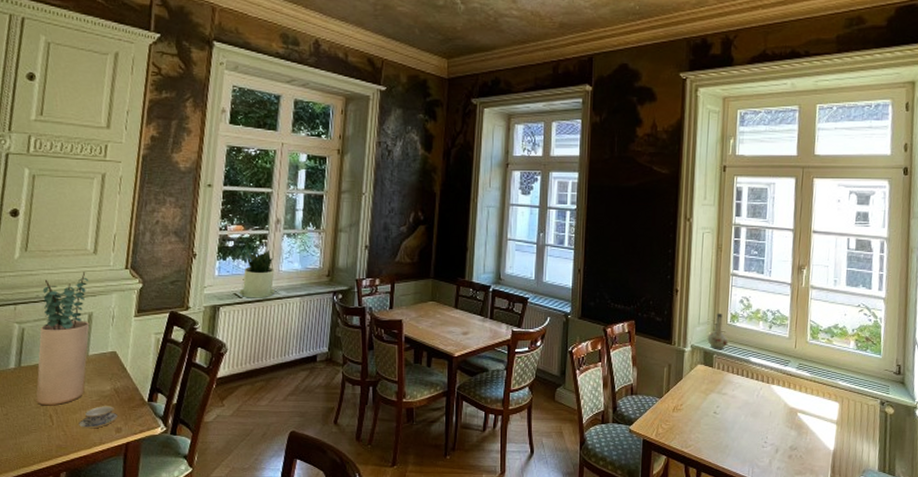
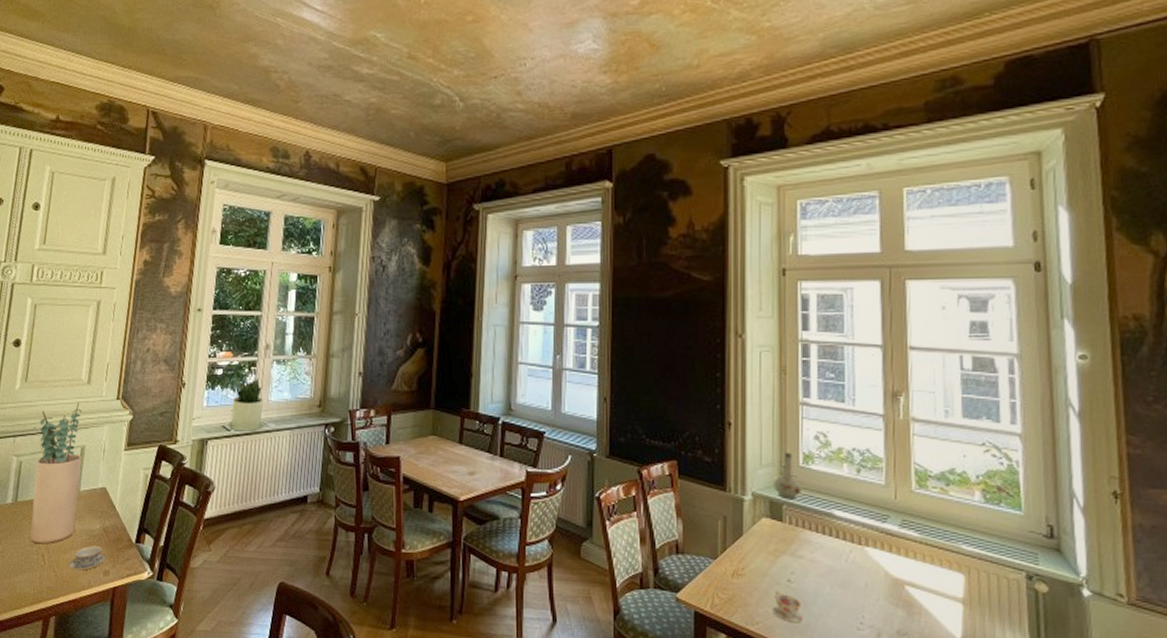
teacup: none [701,420,724,445] -> present [772,590,803,623]

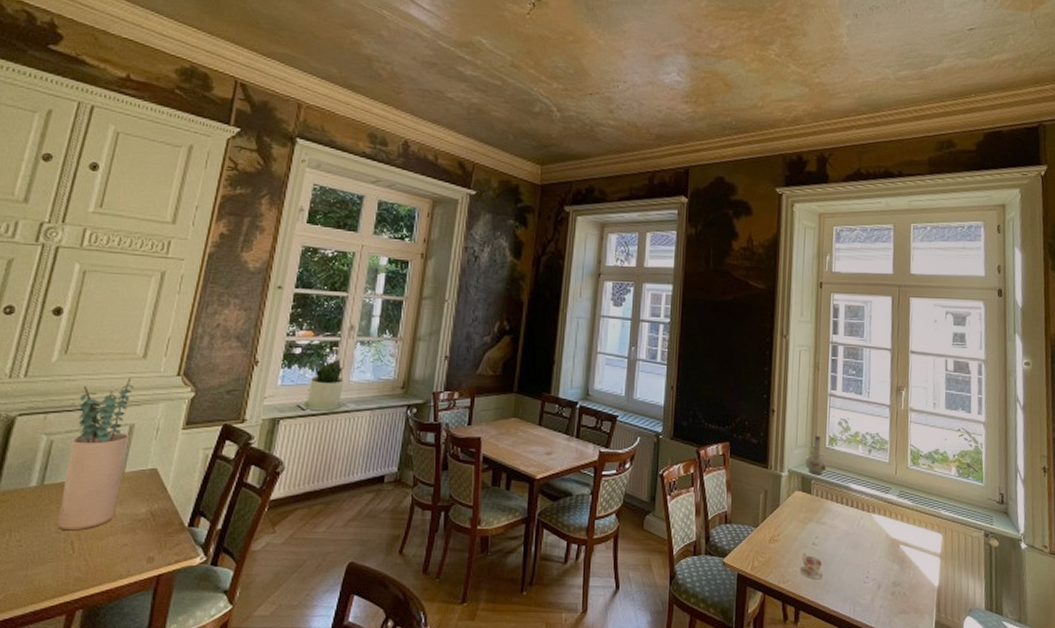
teacup: present [68,546,107,571] -> none [104,531,152,558]

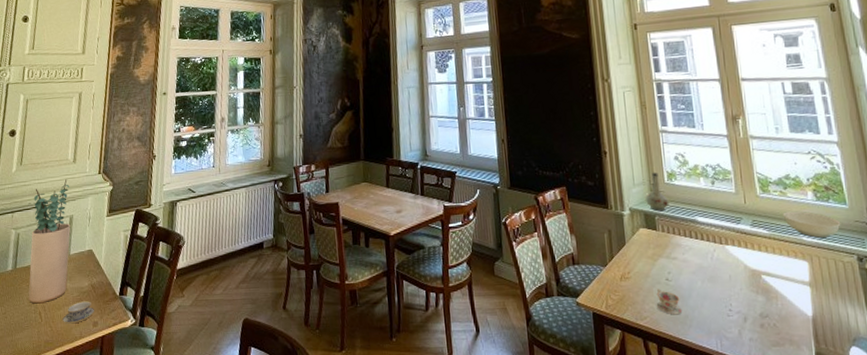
teacup: none [104,531,152,558] -> present [62,301,95,324]
planter: present [303,357,344,411] -> none [193,146,224,193]
bowl: none [927,485,976,512] -> present [782,211,841,238]

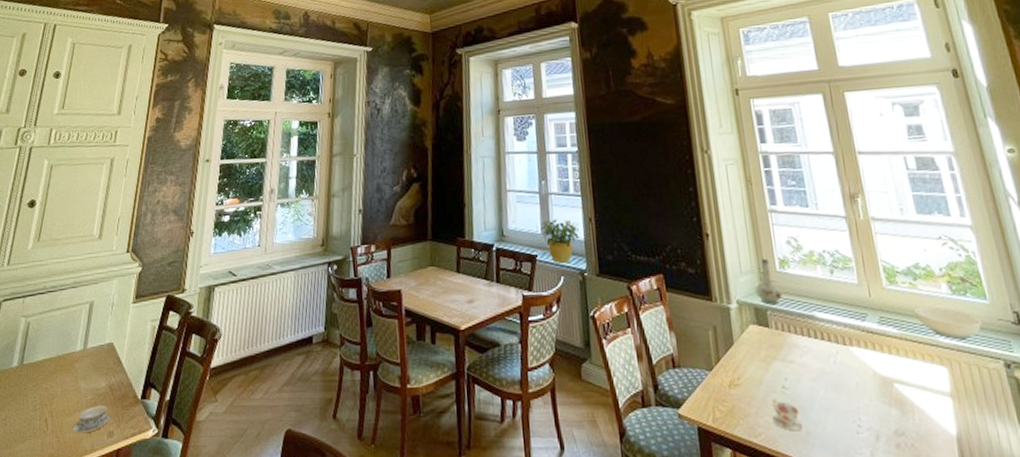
vase: present [28,179,71,304] -> none [34,258,93,408]
potted flower: none [458,141,493,178] -> present [539,219,579,263]

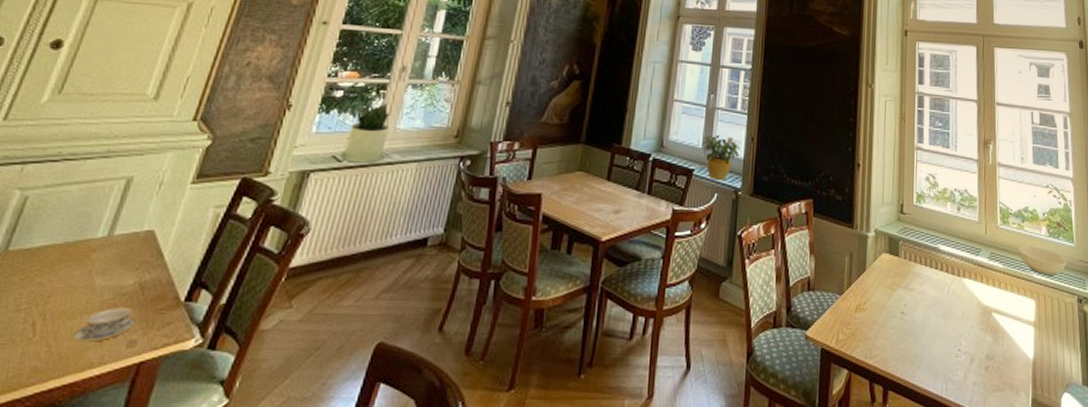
planter: none [234,221,270,276] -> present [339,102,390,163]
vase: present [755,258,783,304] -> none [892,191,915,235]
teacup: present [771,398,803,431] -> none [888,323,913,354]

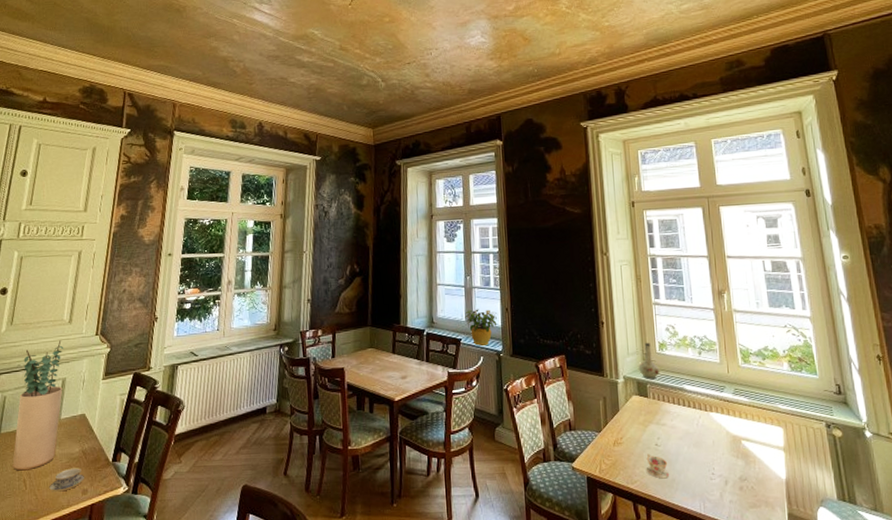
vase: none [17,123,139,308] -> present [12,340,64,471]
planter: present [339,102,390,163] -> none [195,309,228,356]
teacup: none [888,323,913,354] -> present [646,453,670,479]
vase: none [892,191,915,235] -> present [638,342,660,379]
bowl: present [1018,246,1067,276] -> none [761,380,812,406]

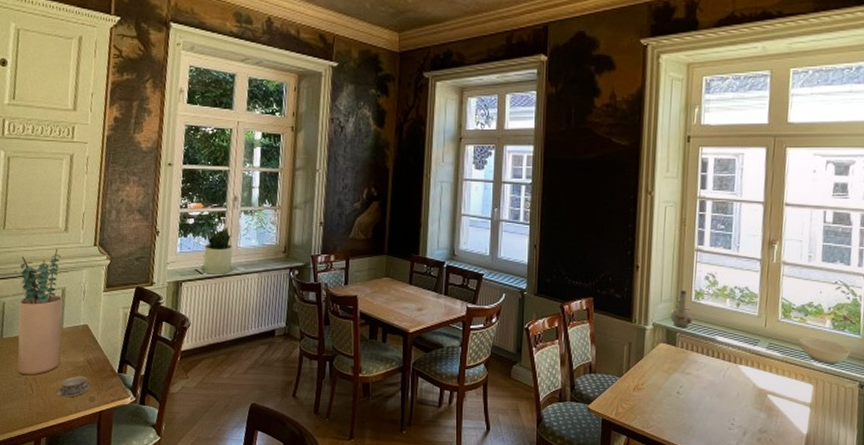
planter: none [195,309,228,356] -> present [200,226,234,274]
potted flower: present [464,309,497,346] -> none [488,244,524,282]
teacup: present [646,453,670,479] -> none [664,401,688,426]
bowl: none [761,380,812,406] -> present [798,337,851,364]

